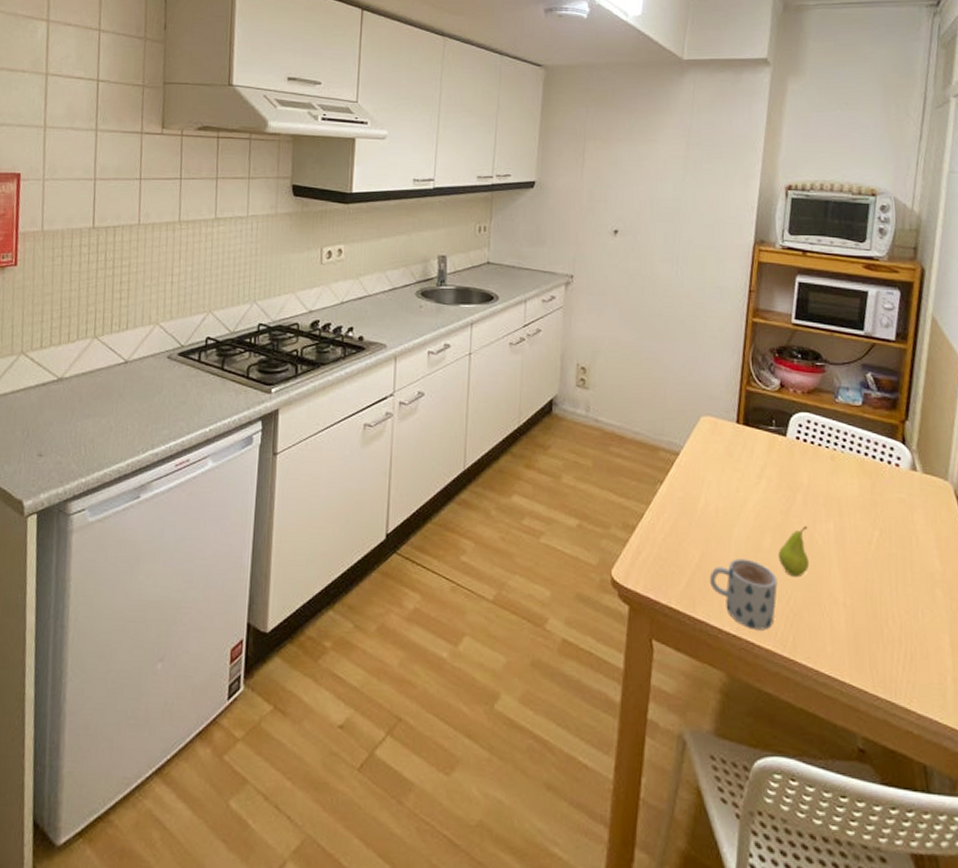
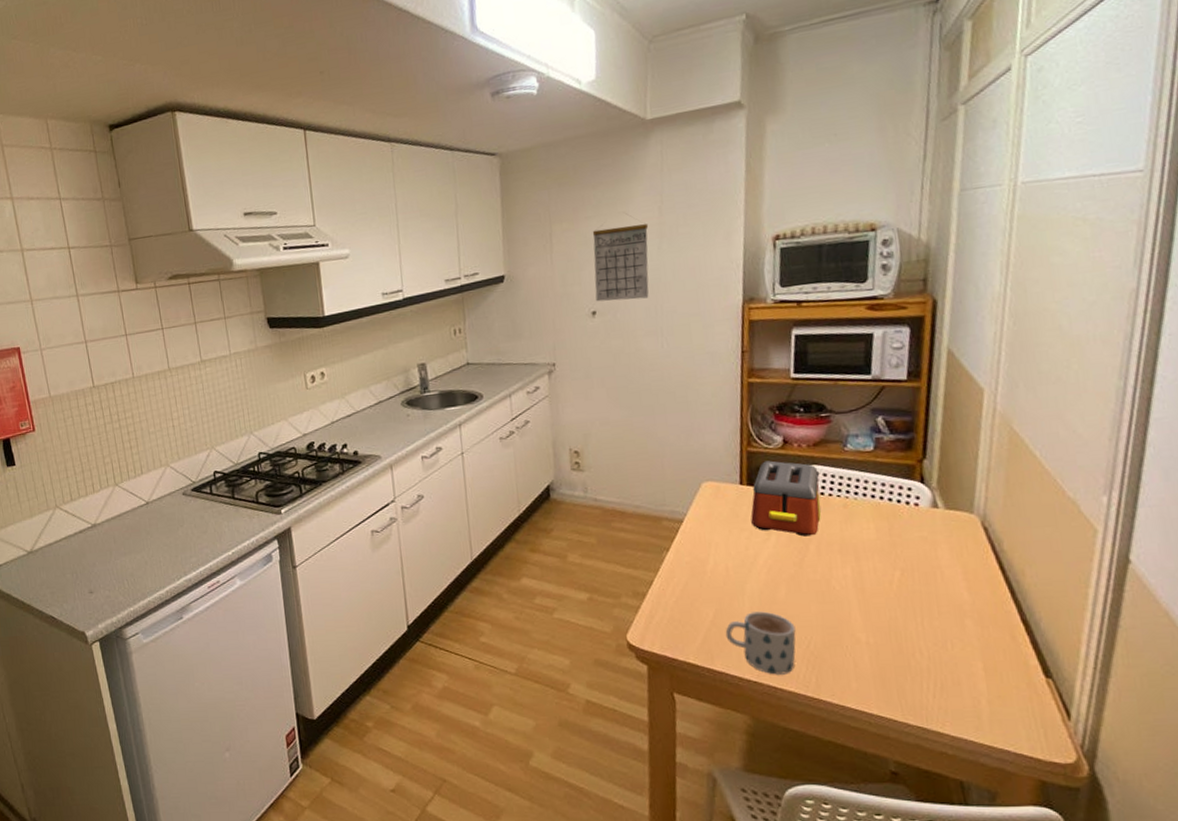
calendar: none [619,144,675,225] -> present [592,215,649,302]
toaster: none [744,402,811,485] -> present [750,460,821,537]
fruit: present [777,525,810,578] -> none [793,573,828,624]

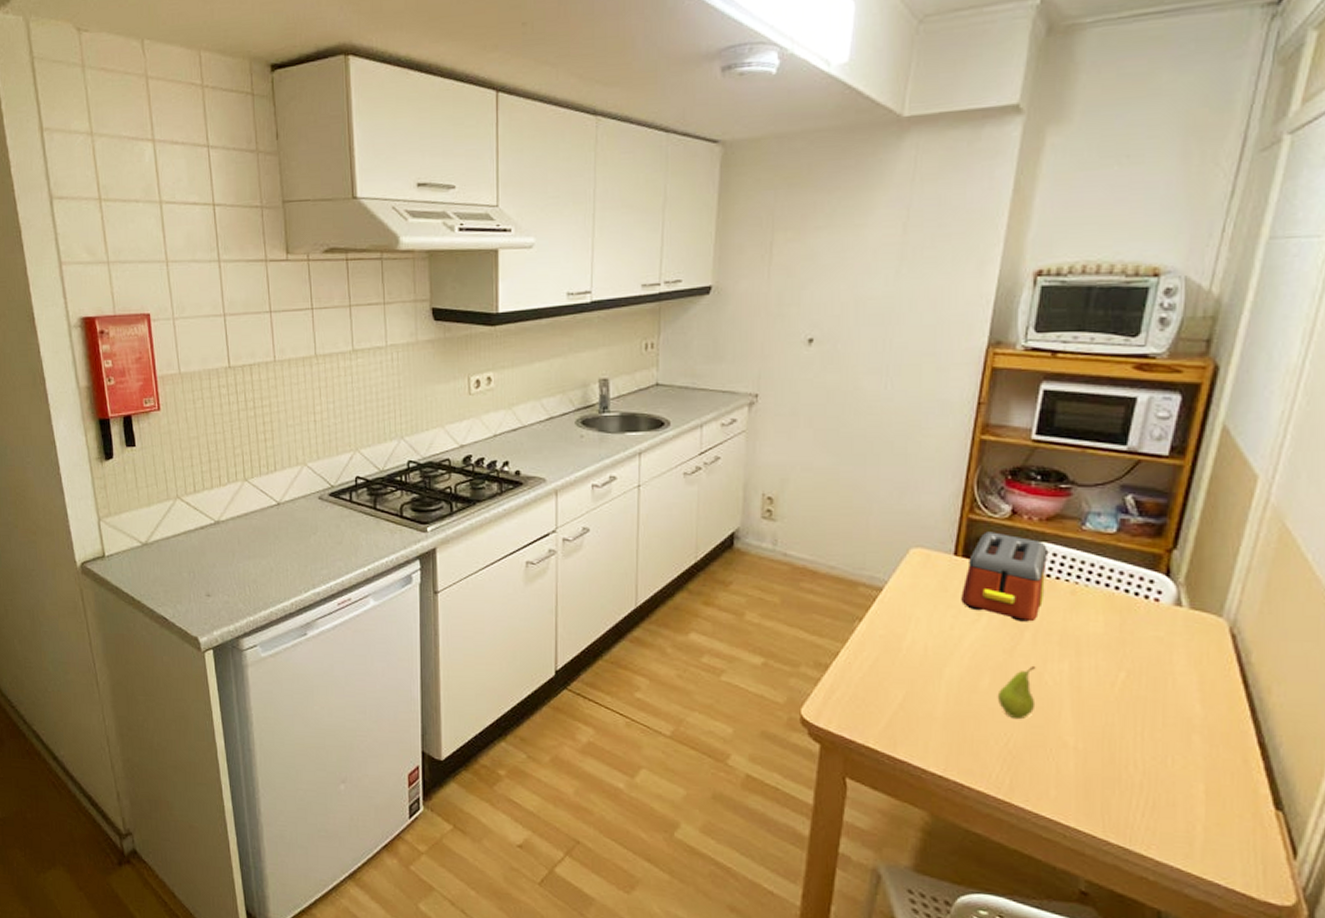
calendar: present [592,215,649,302] -> none [815,230,889,330]
mug: present [725,611,796,675] -> none [914,699,995,772]
fruit: none [793,573,828,624] -> present [997,665,1036,720]

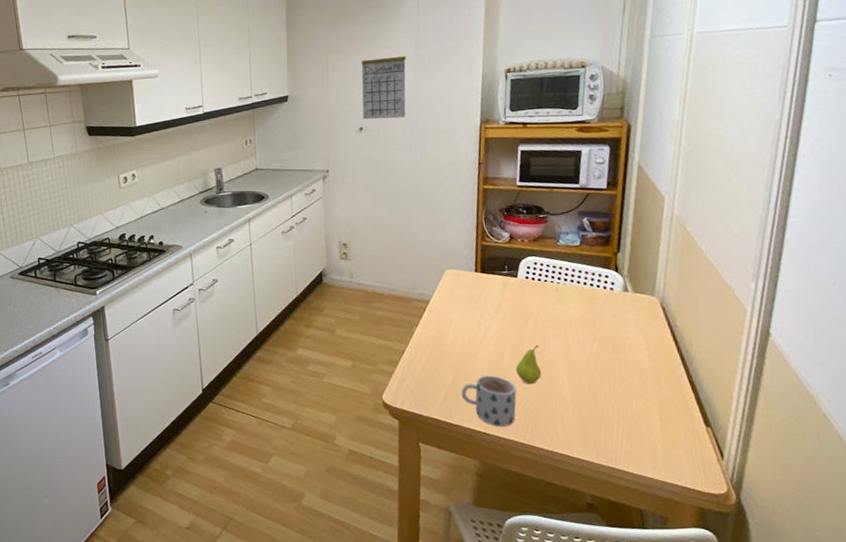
calendar: none [815,230,889,330] -> present [361,49,407,120]
mug: none [914,699,995,772] -> present [461,375,517,427]
toaster: present [961,532,1047,622] -> none [483,252,538,315]

